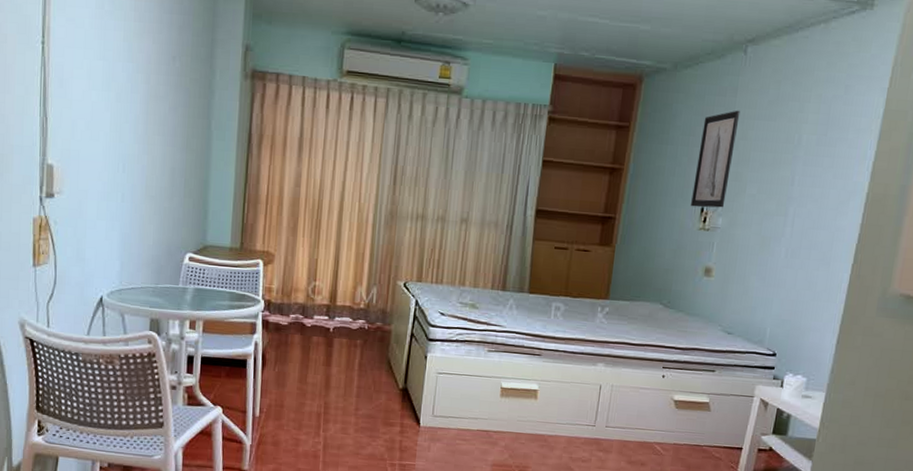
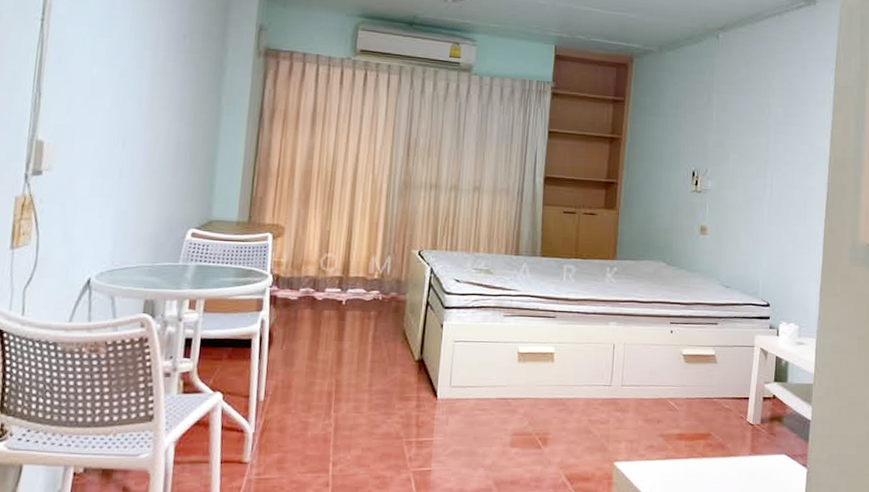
wall art: present [691,110,740,208] -> none [683,86,718,172]

